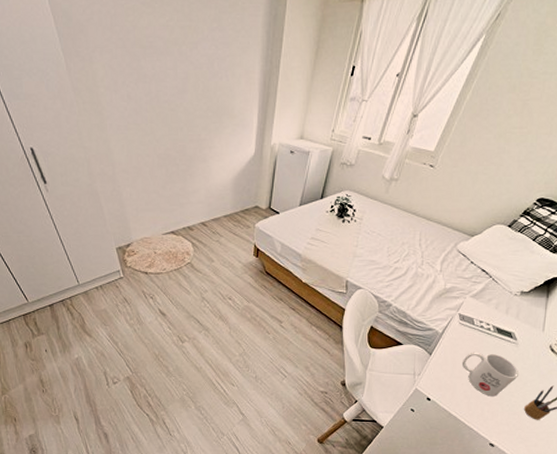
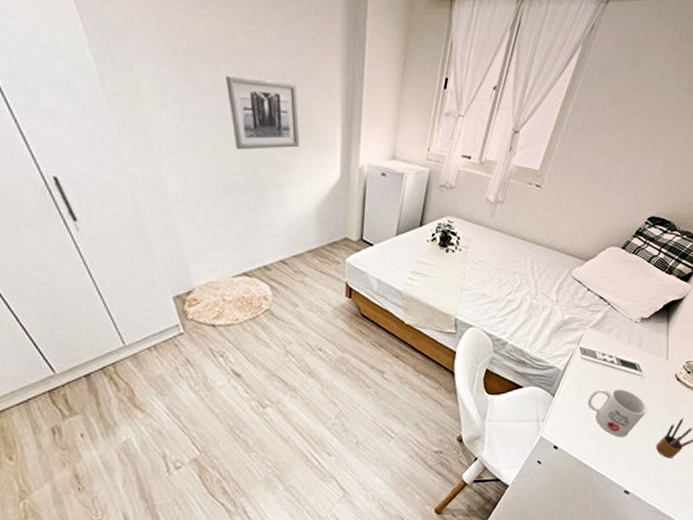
wall art: none [164,65,223,129] -> present [226,76,299,150]

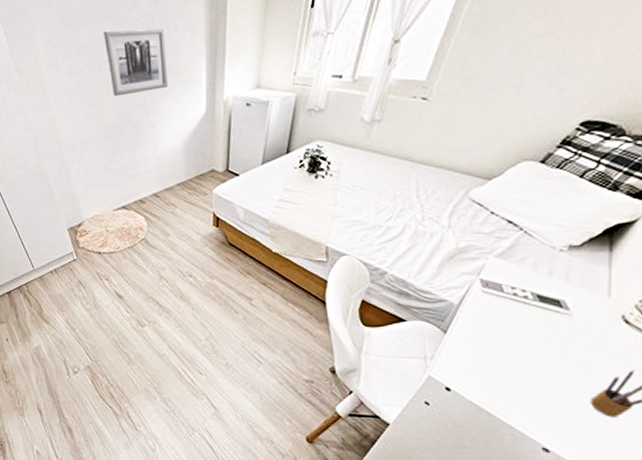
mug: present [587,388,648,437] -> none [490,327,578,385]

